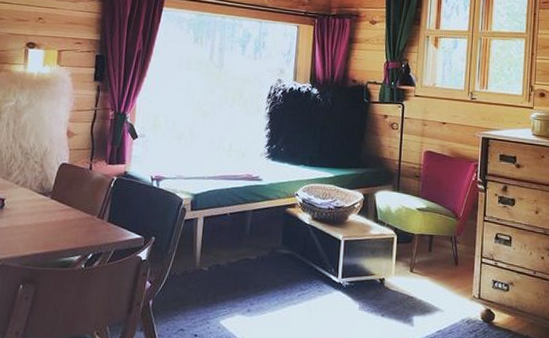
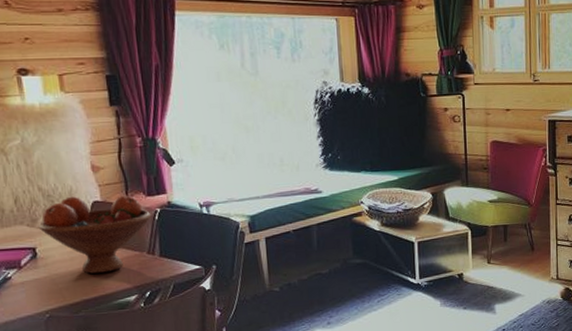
fruit bowl: none [12,156,109,231] -> present [39,196,152,274]

